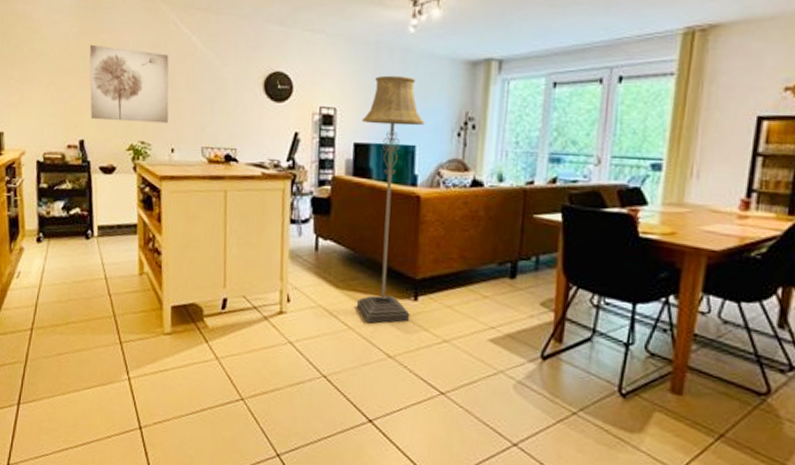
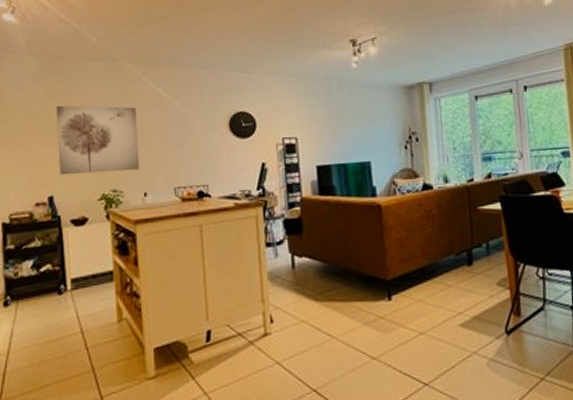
floor lamp: present [357,75,425,323] -> none [321,104,387,329]

